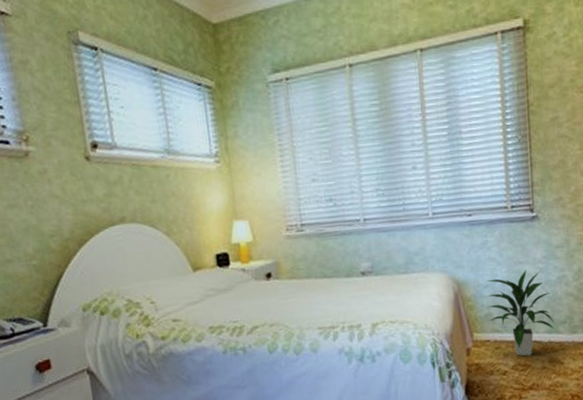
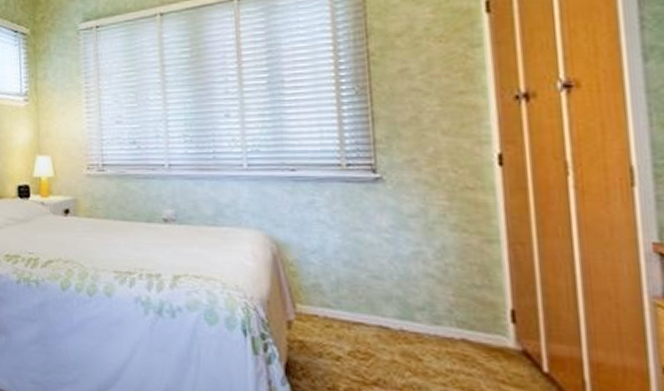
indoor plant: present [486,269,554,356] -> none [314,238,407,343]

